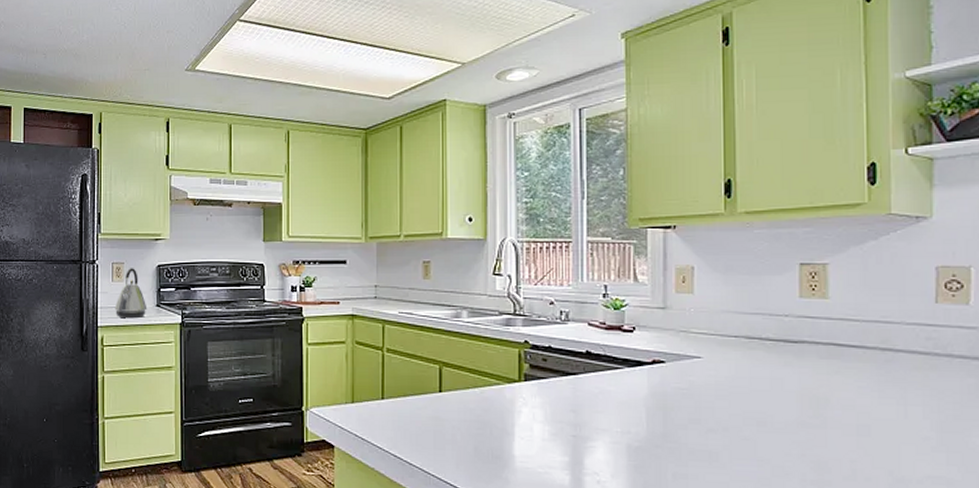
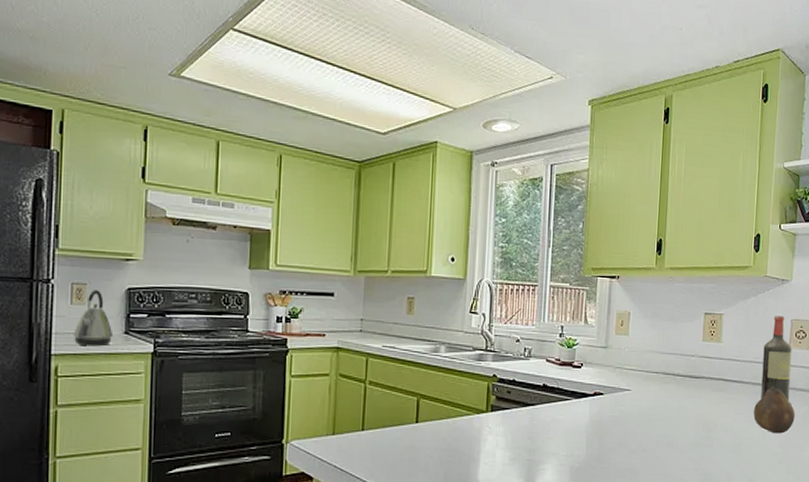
fruit: none [885,352,954,414] -> present [753,386,795,434]
wine bottle: none [895,263,942,372] -> present [761,316,792,401]

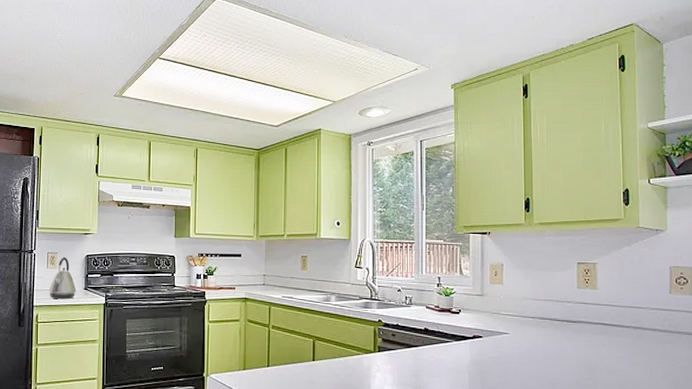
fruit: present [753,386,795,434] -> none [636,329,683,376]
wine bottle: present [761,316,792,401] -> none [642,264,675,344]

